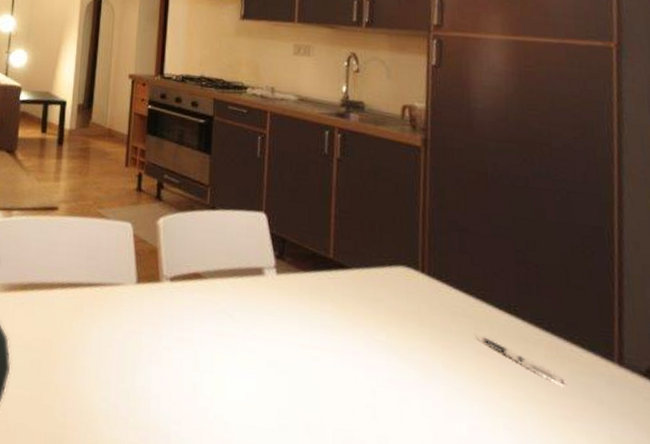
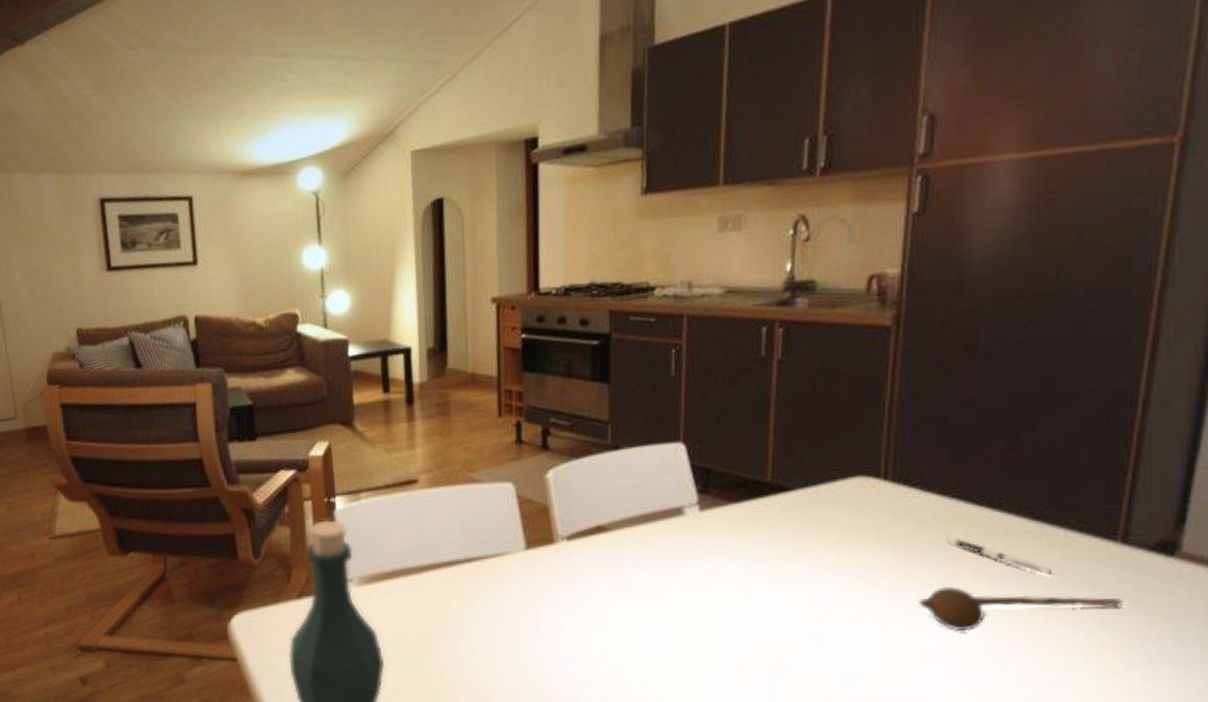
spoon: none [456,379,627,427] -> present [919,587,1123,631]

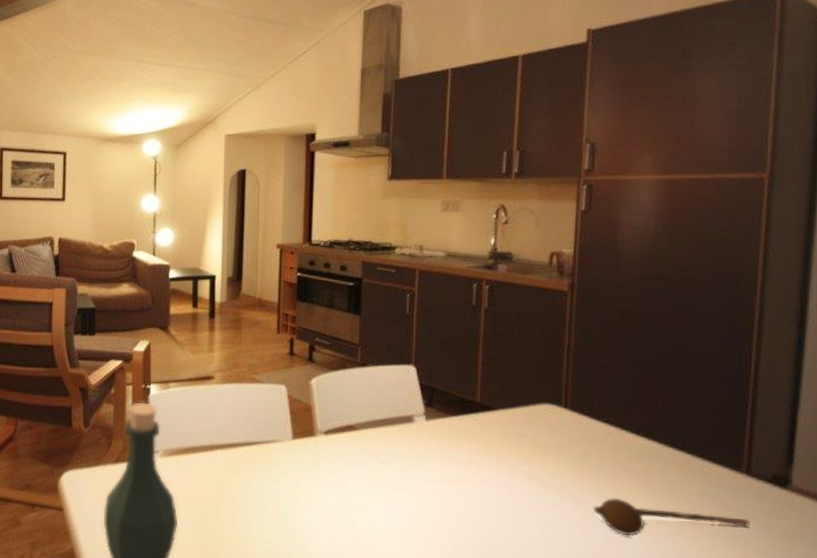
pen: present [946,536,1052,576] -> none [612,457,694,496]

